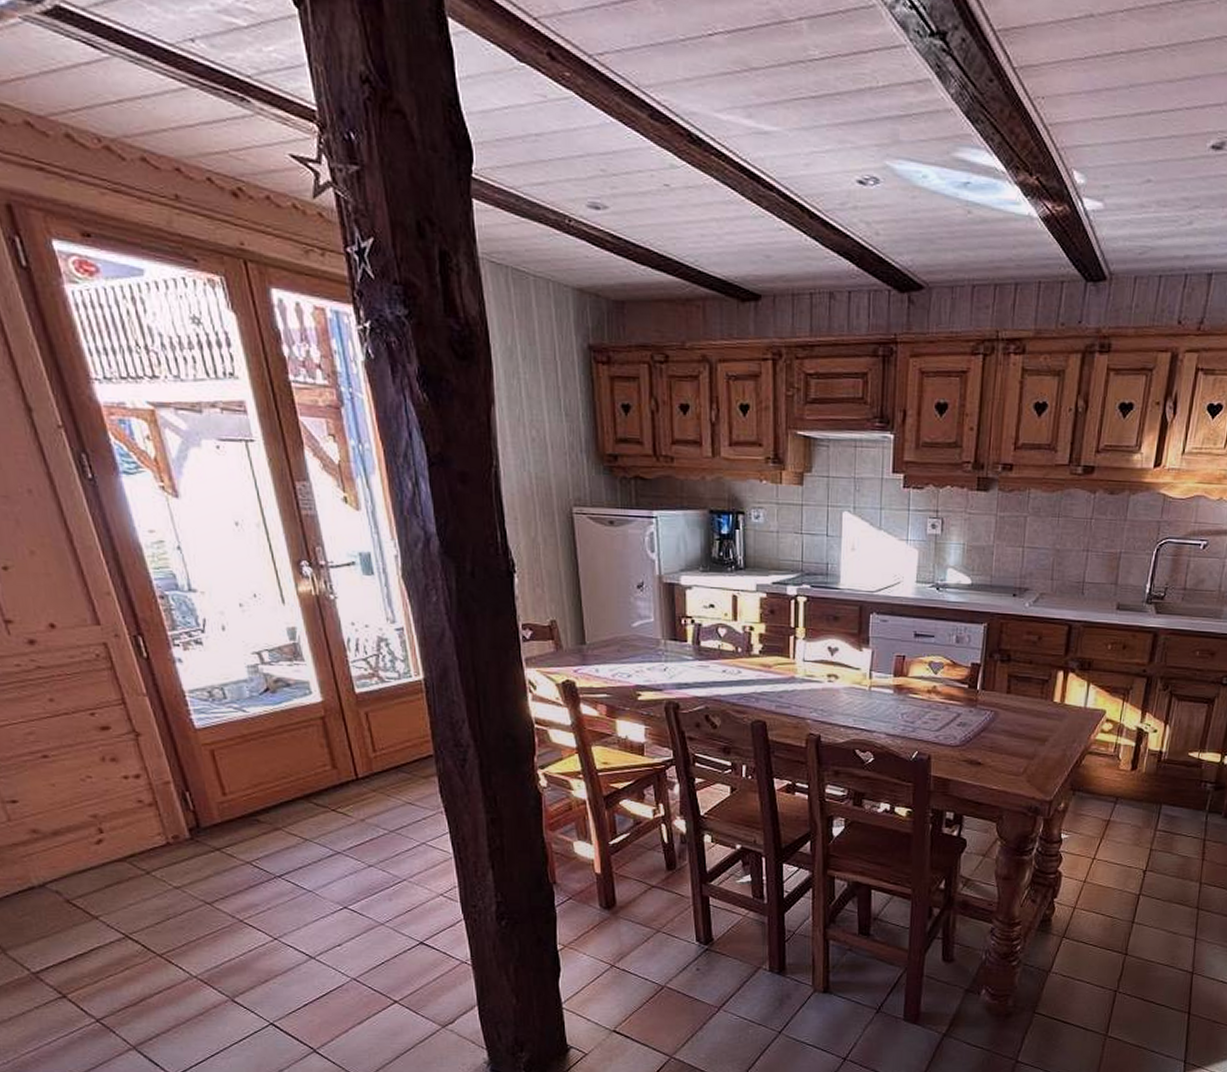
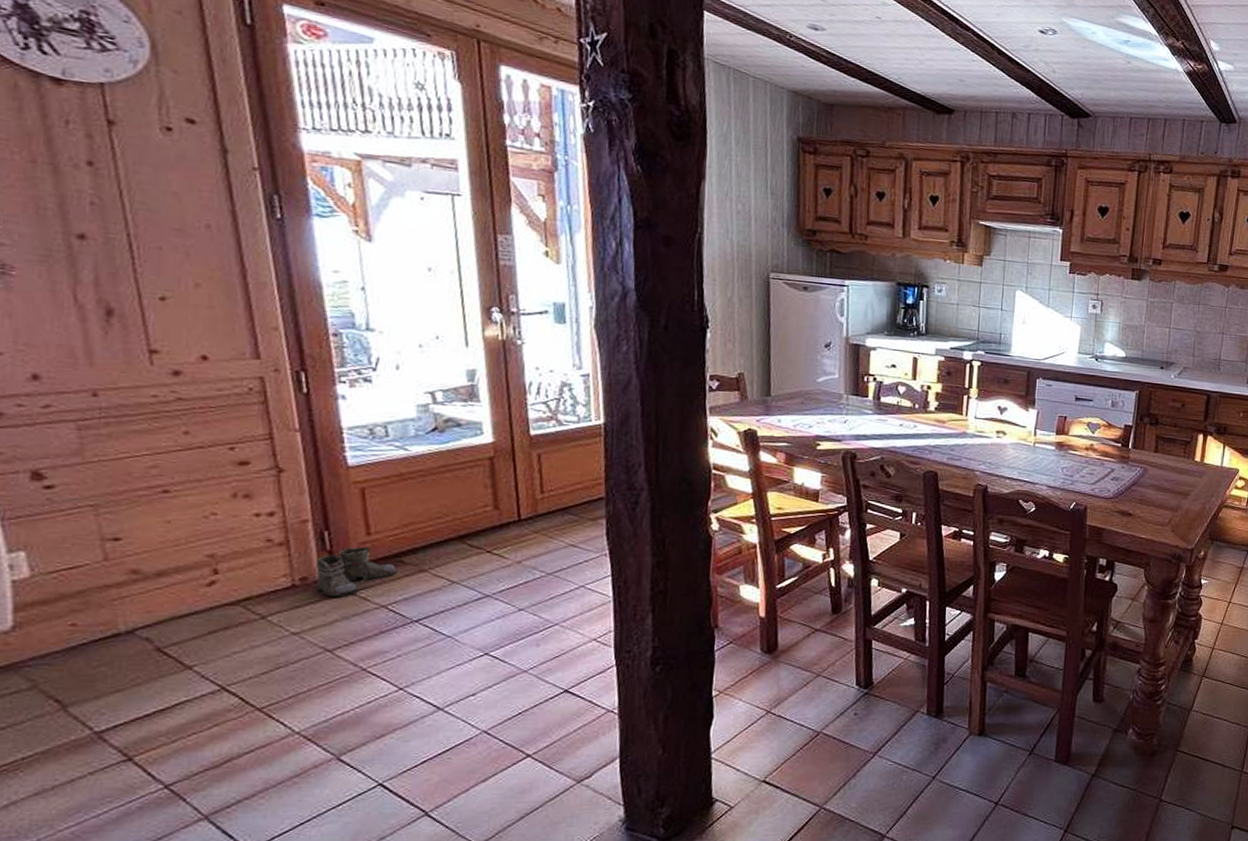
boots: none [181,806,255,855] -> present [307,546,397,598]

